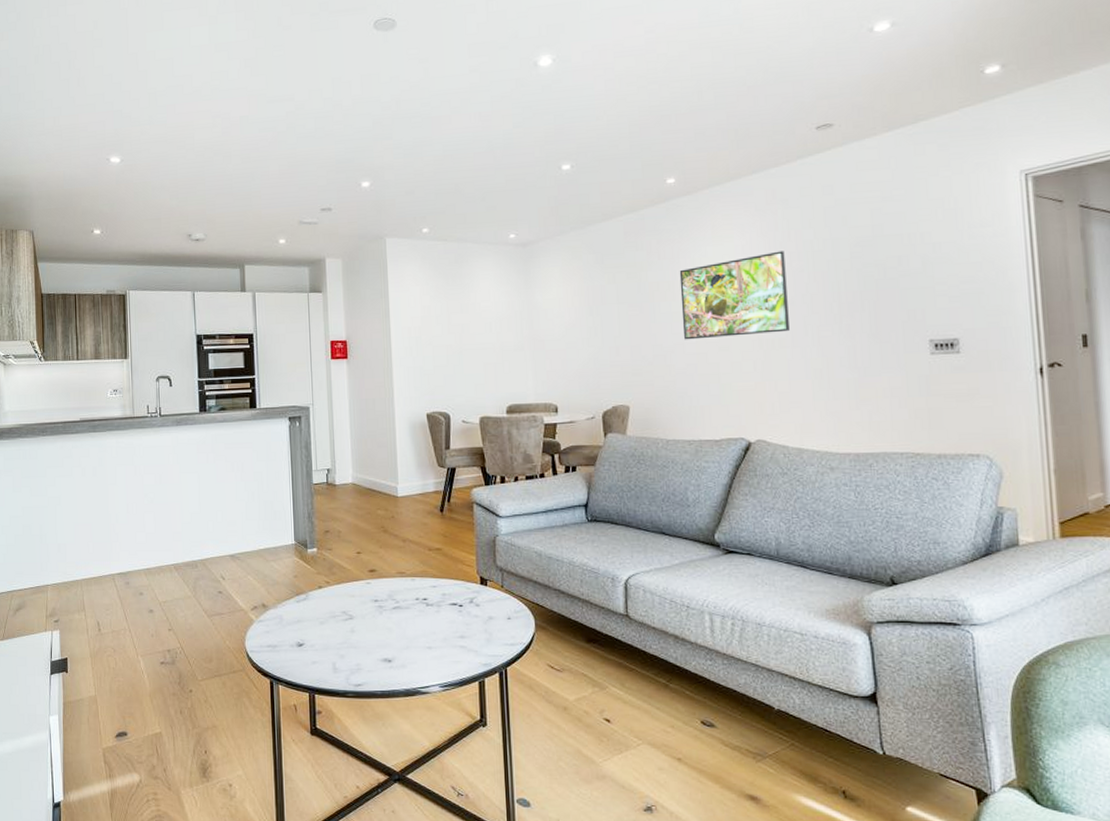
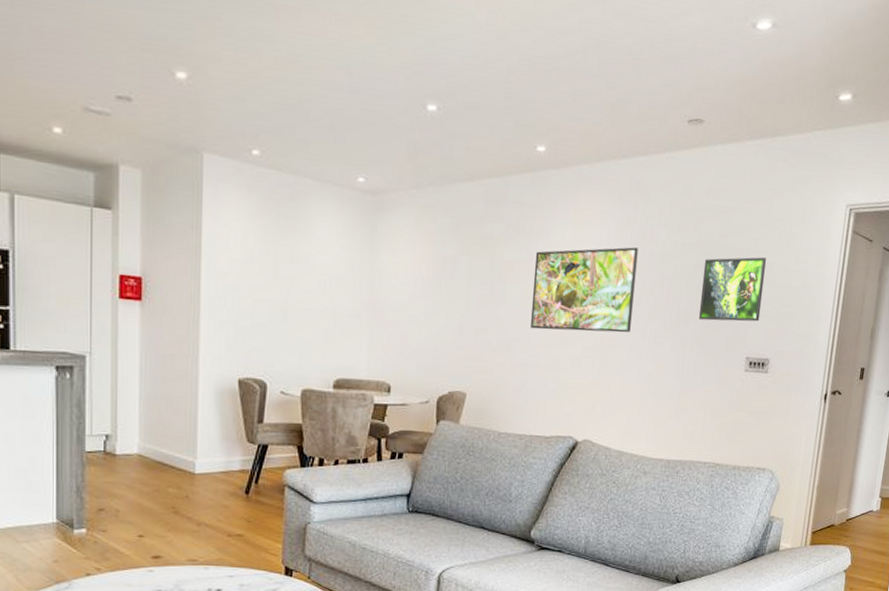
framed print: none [860,238,938,309] -> present [698,257,767,322]

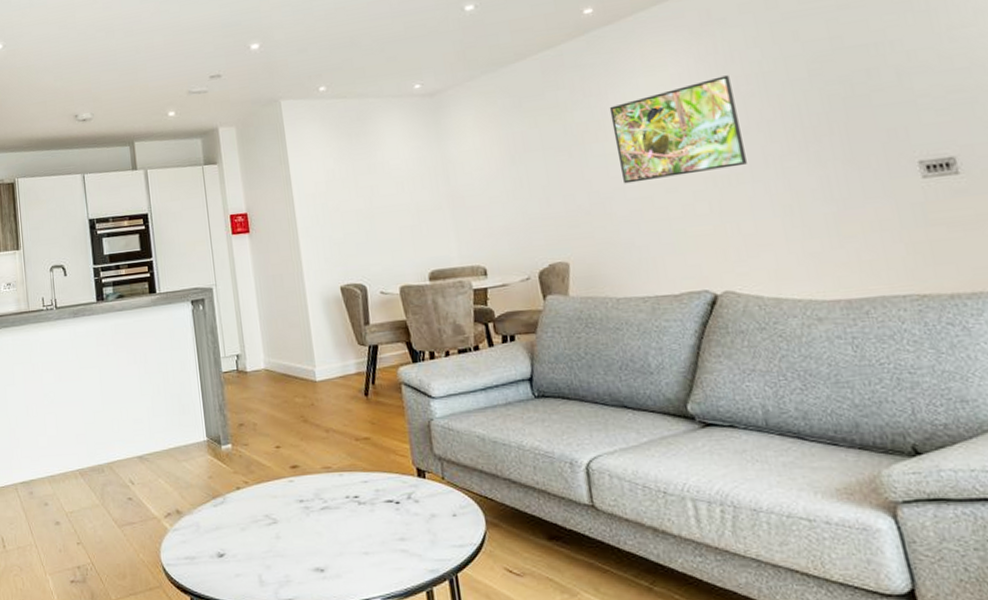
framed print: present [698,257,767,322] -> none [819,46,922,132]

